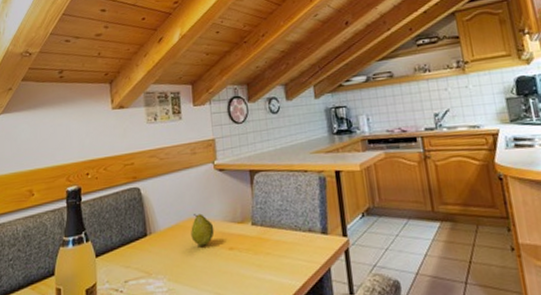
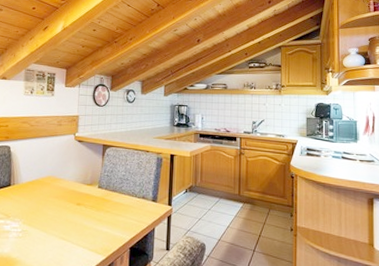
fruit: present [191,213,215,246] -> none [47,173,67,200]

